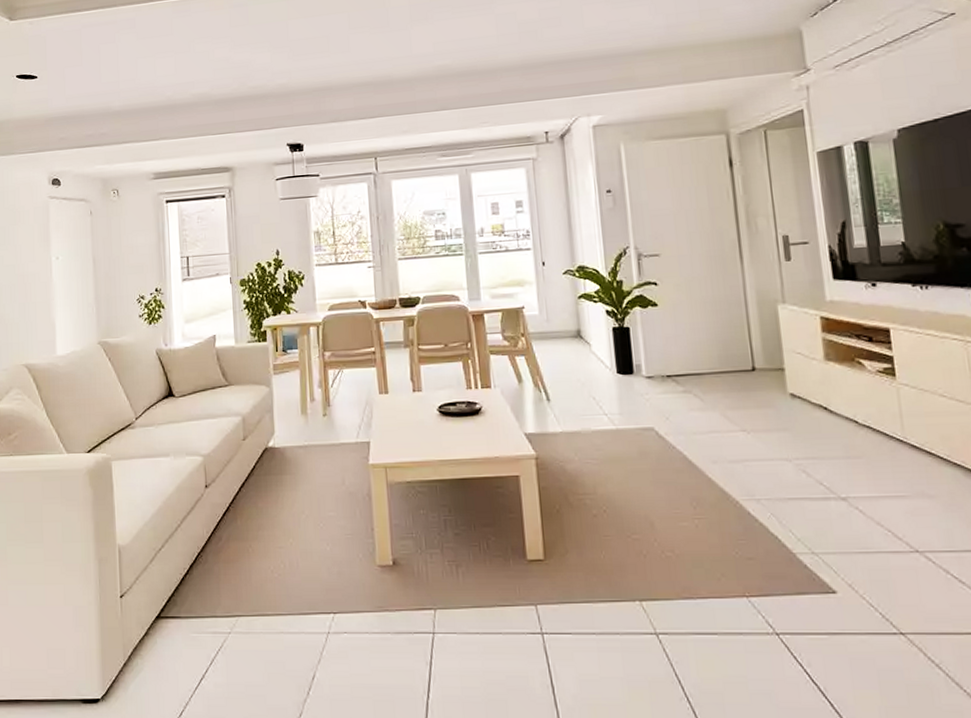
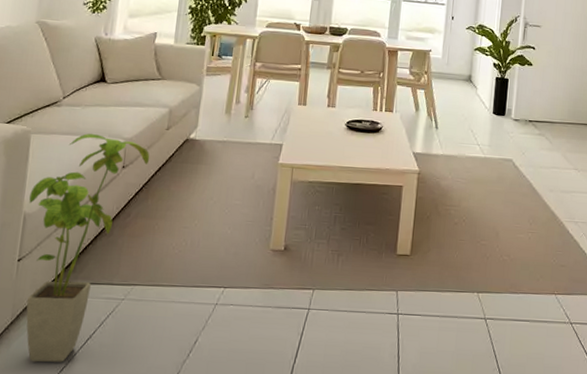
house plant: none [121,454,231,707] -> present [26,133,150,363]

